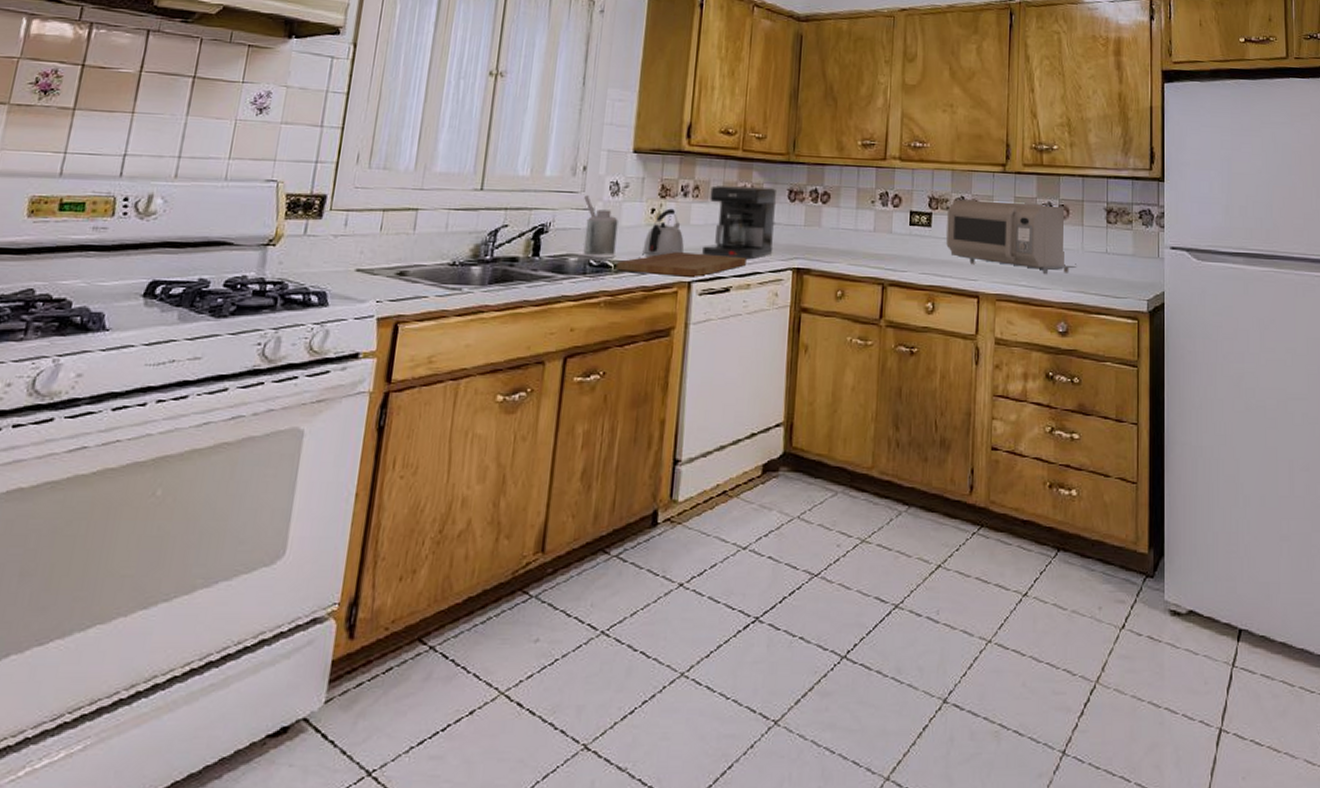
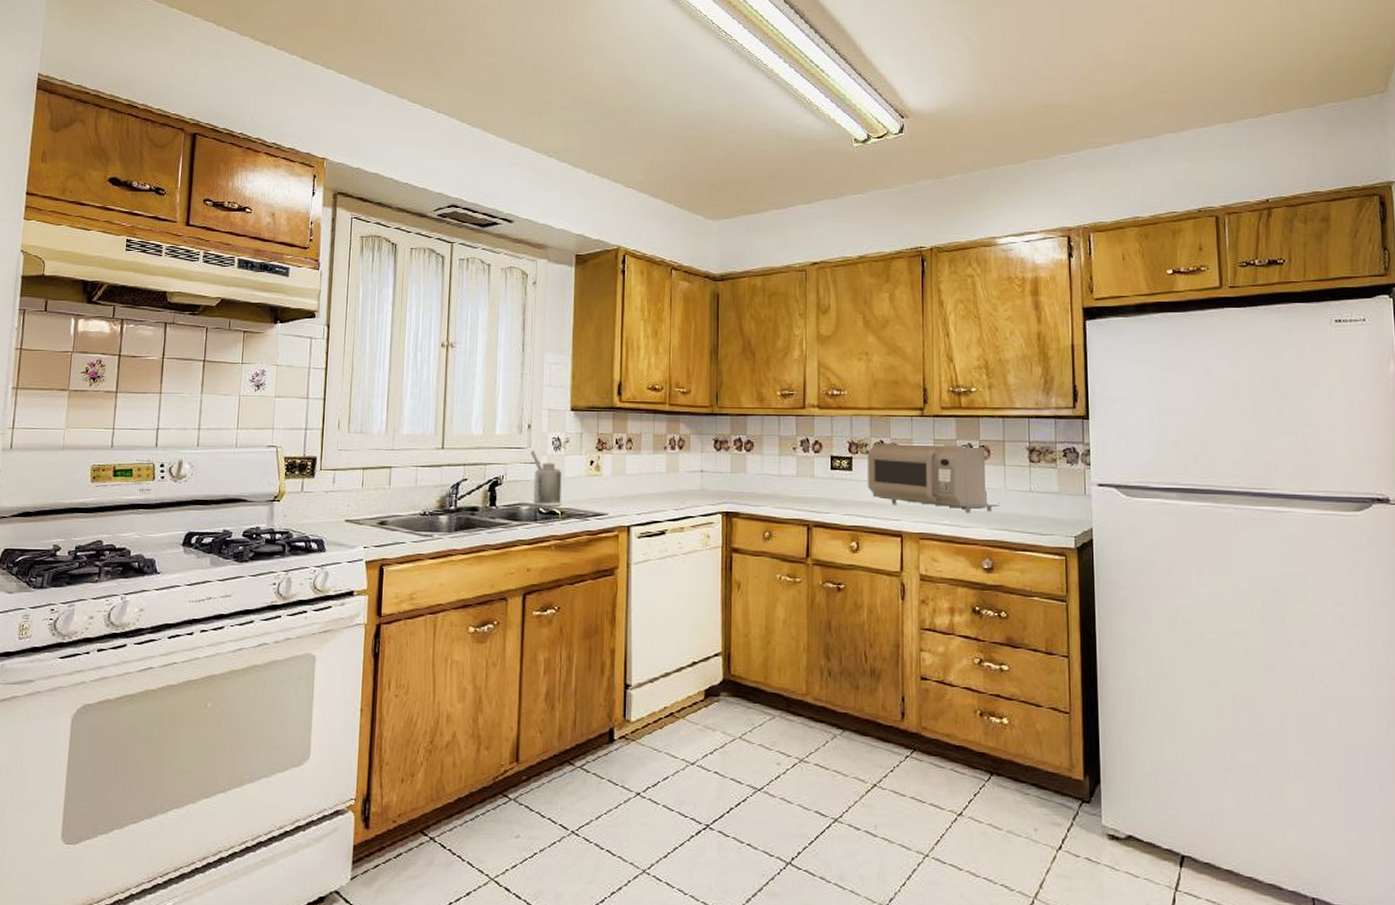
cutting board: present [616,252,746,277] -> none [563,499,679,522]
kettle: present [642,208,685,256] -> none [585,460,622,503]
coffee maker: present [702,185,776,260] -> none [638,437,703,505]

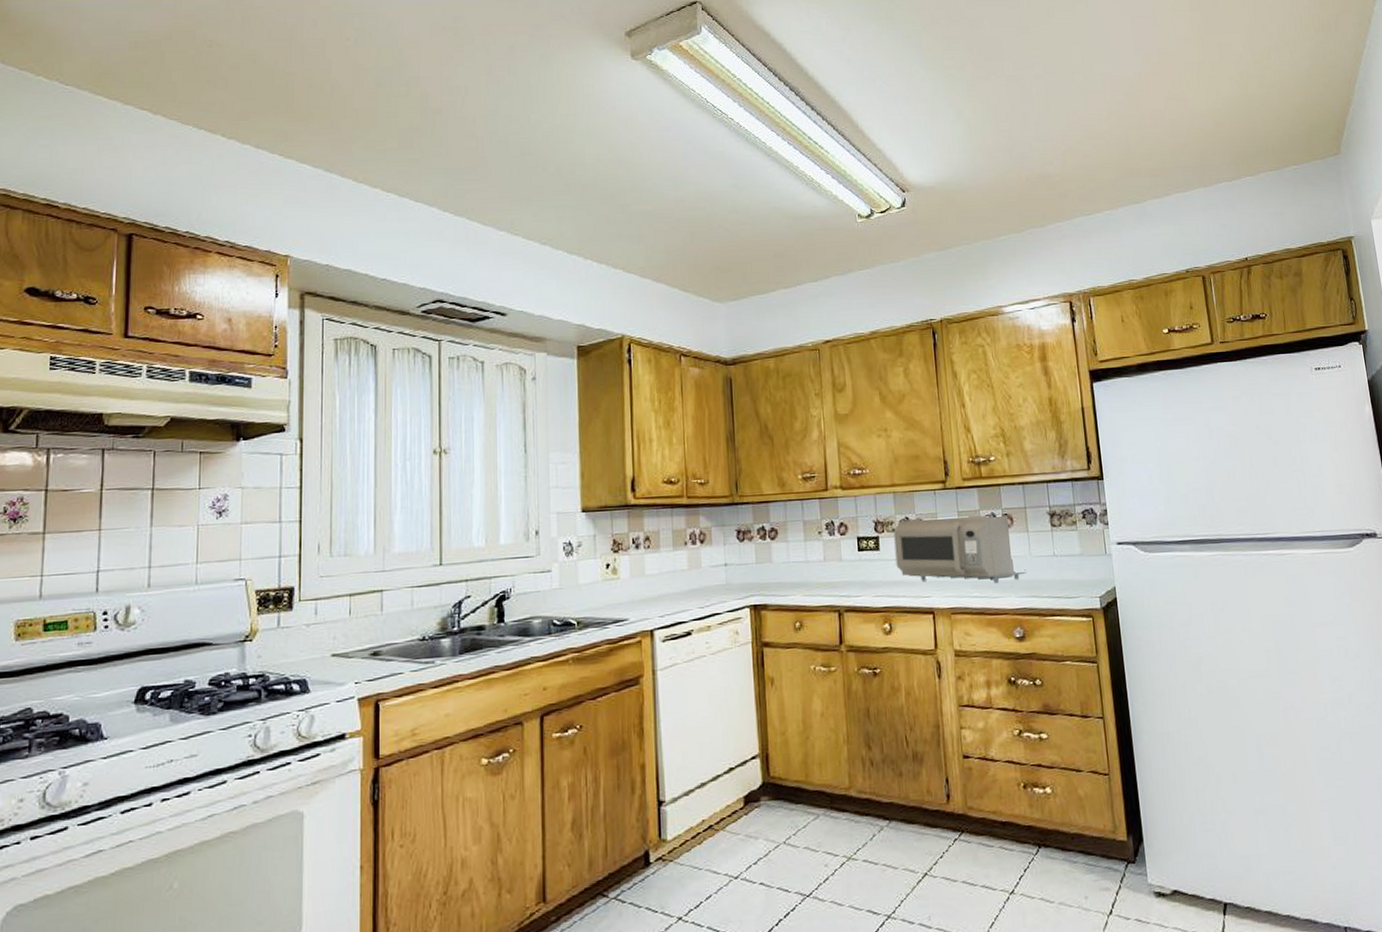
soap dispenser: present [531,450,562,508] -> none [540,558,577,620]

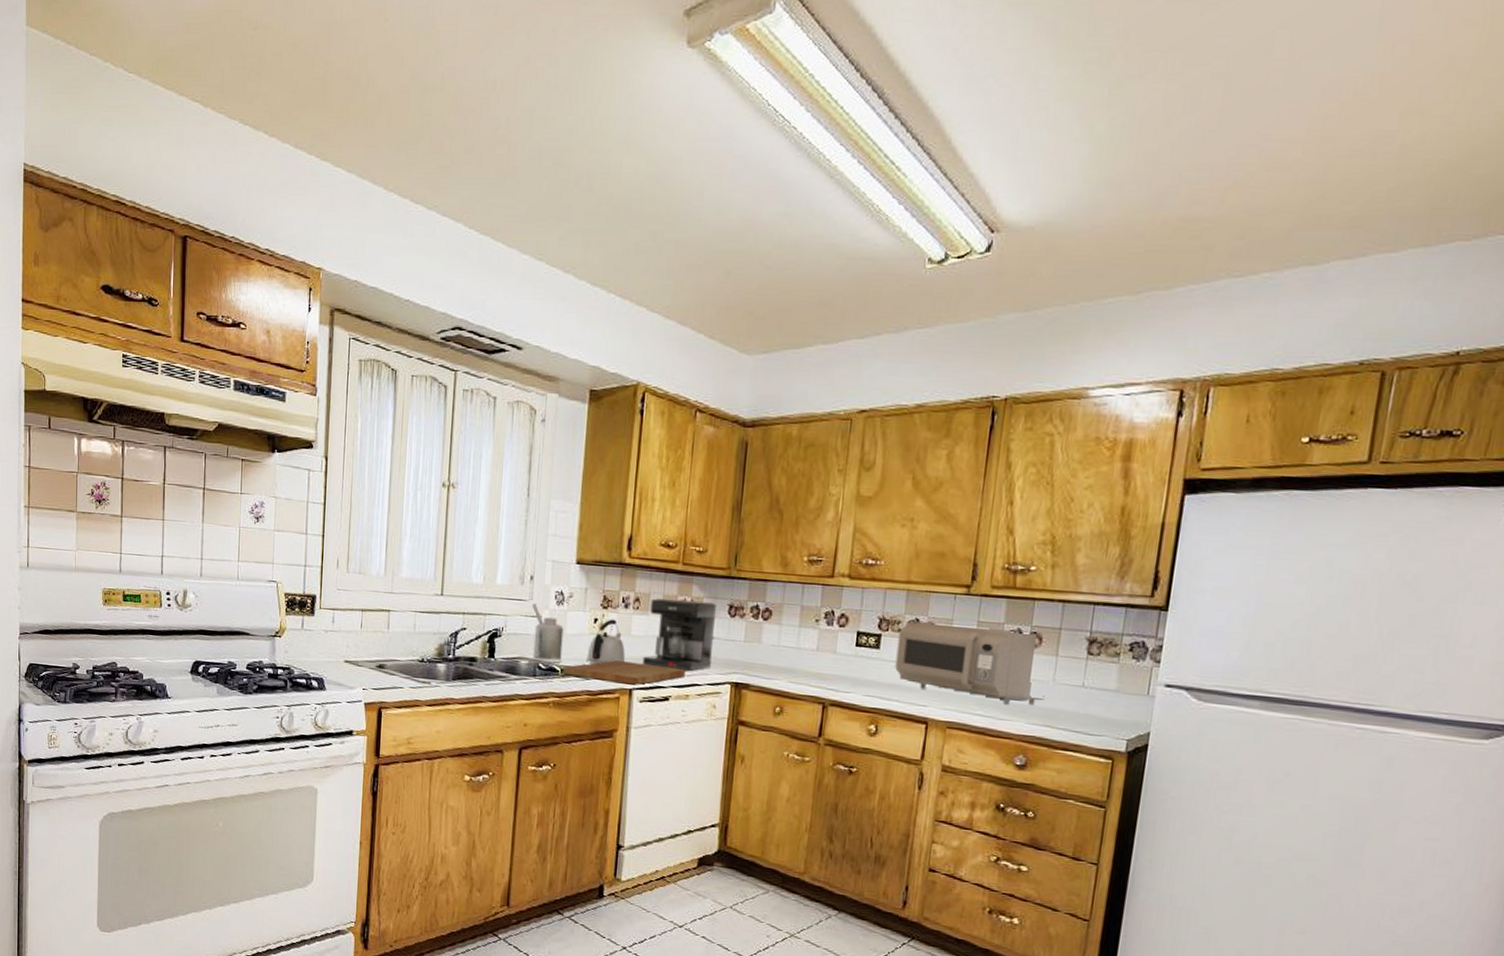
soap dispenser: none [540,558,577,620] -> present [532,603,564,664]
cutting board: none [580,600,704,628] -> present [563,660,685,686]
kettle: none [602,561,643,610] -> present [586,619,626,664]
coffee maker: none [660,531,729,604] -> present [643,598,716,672]

